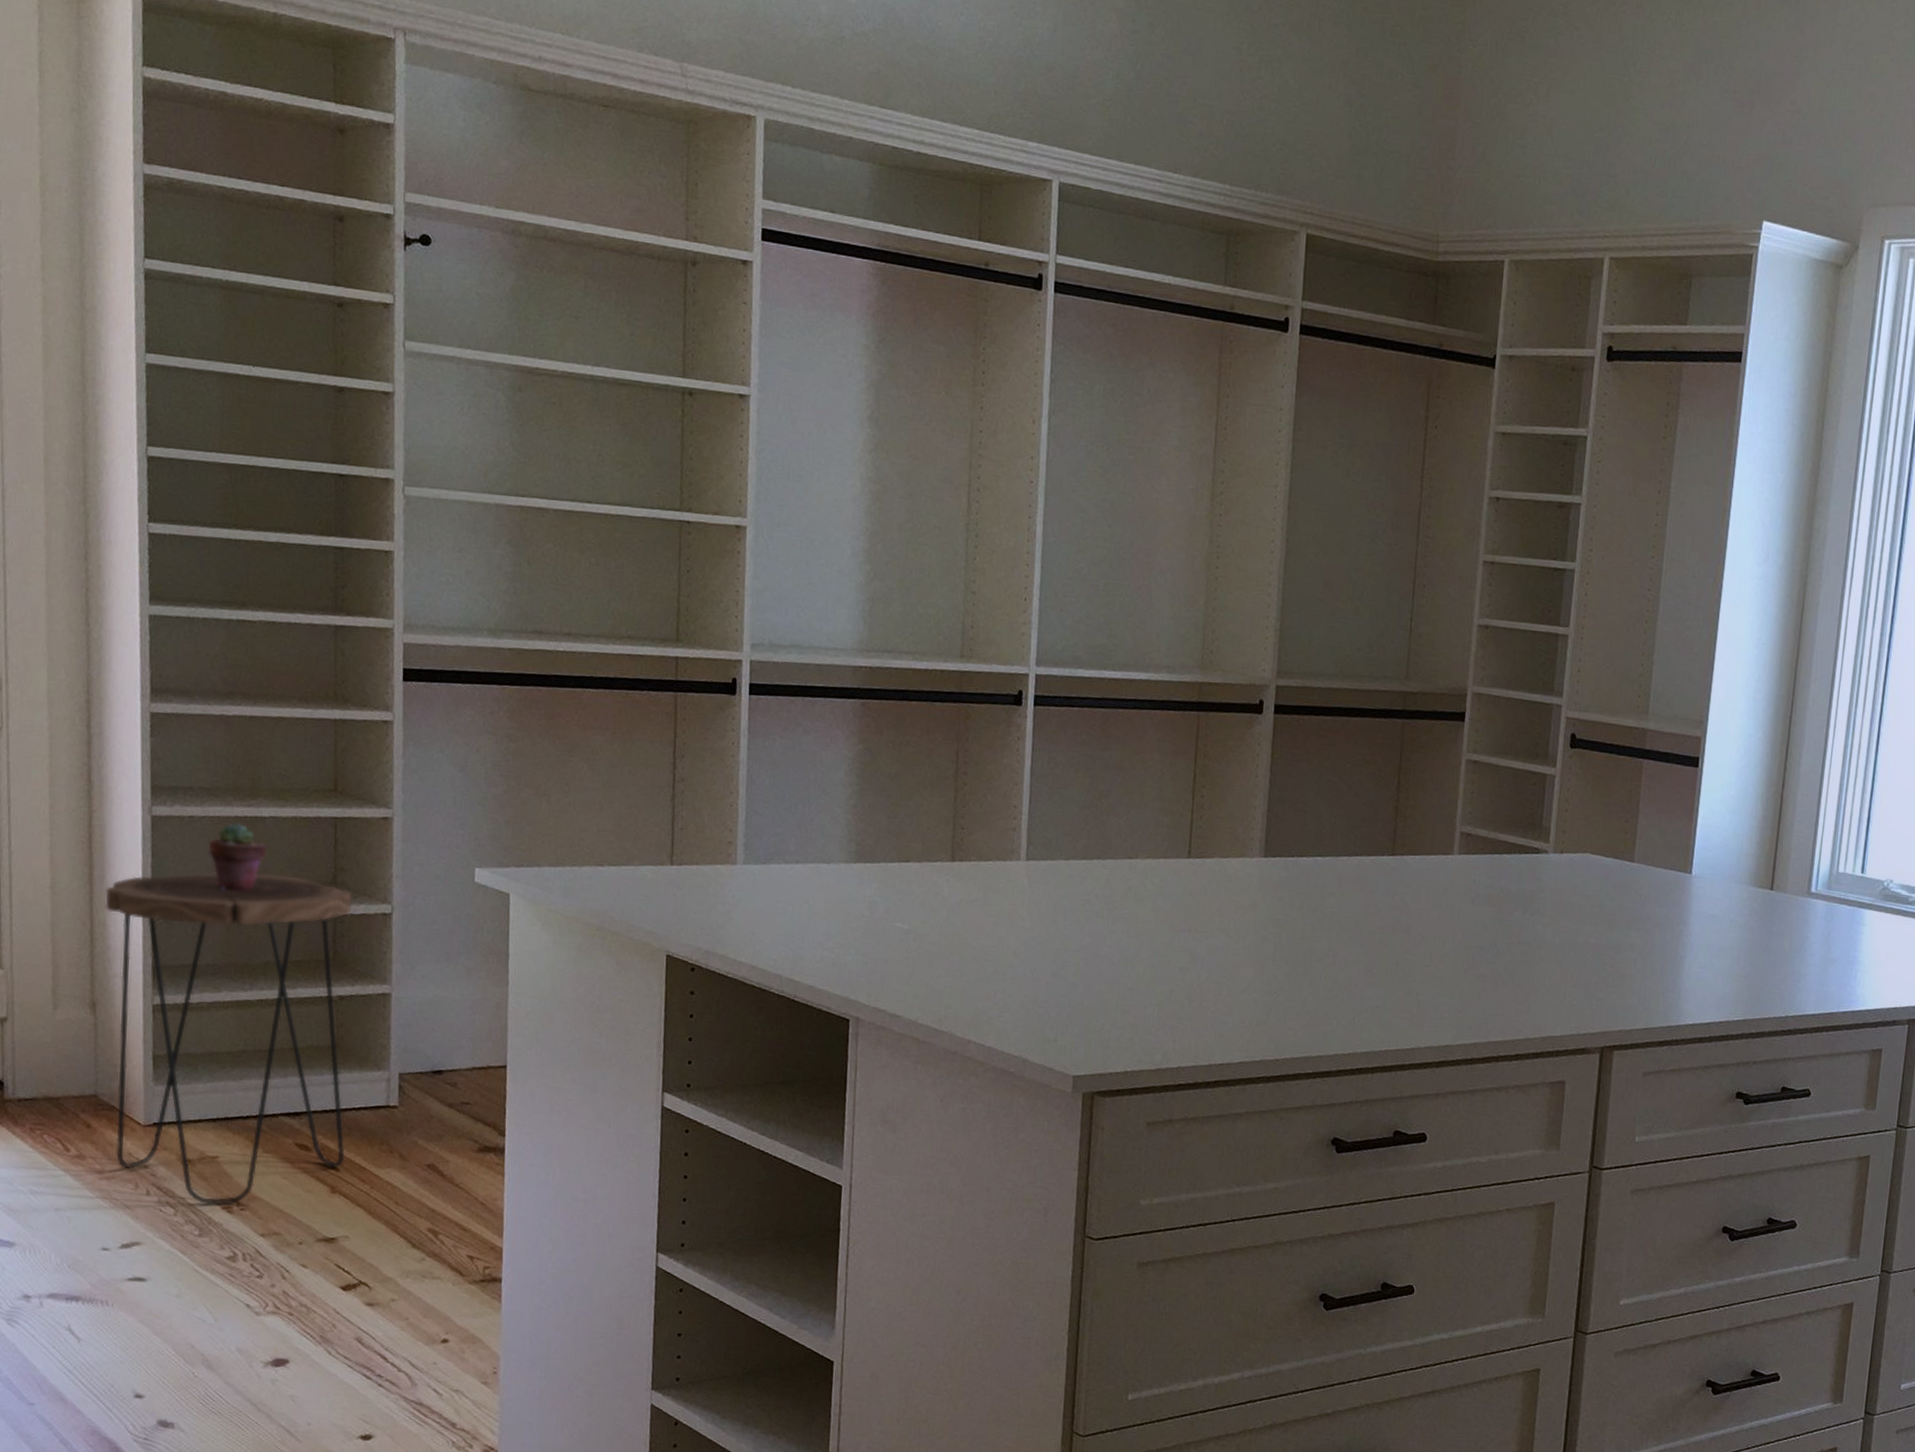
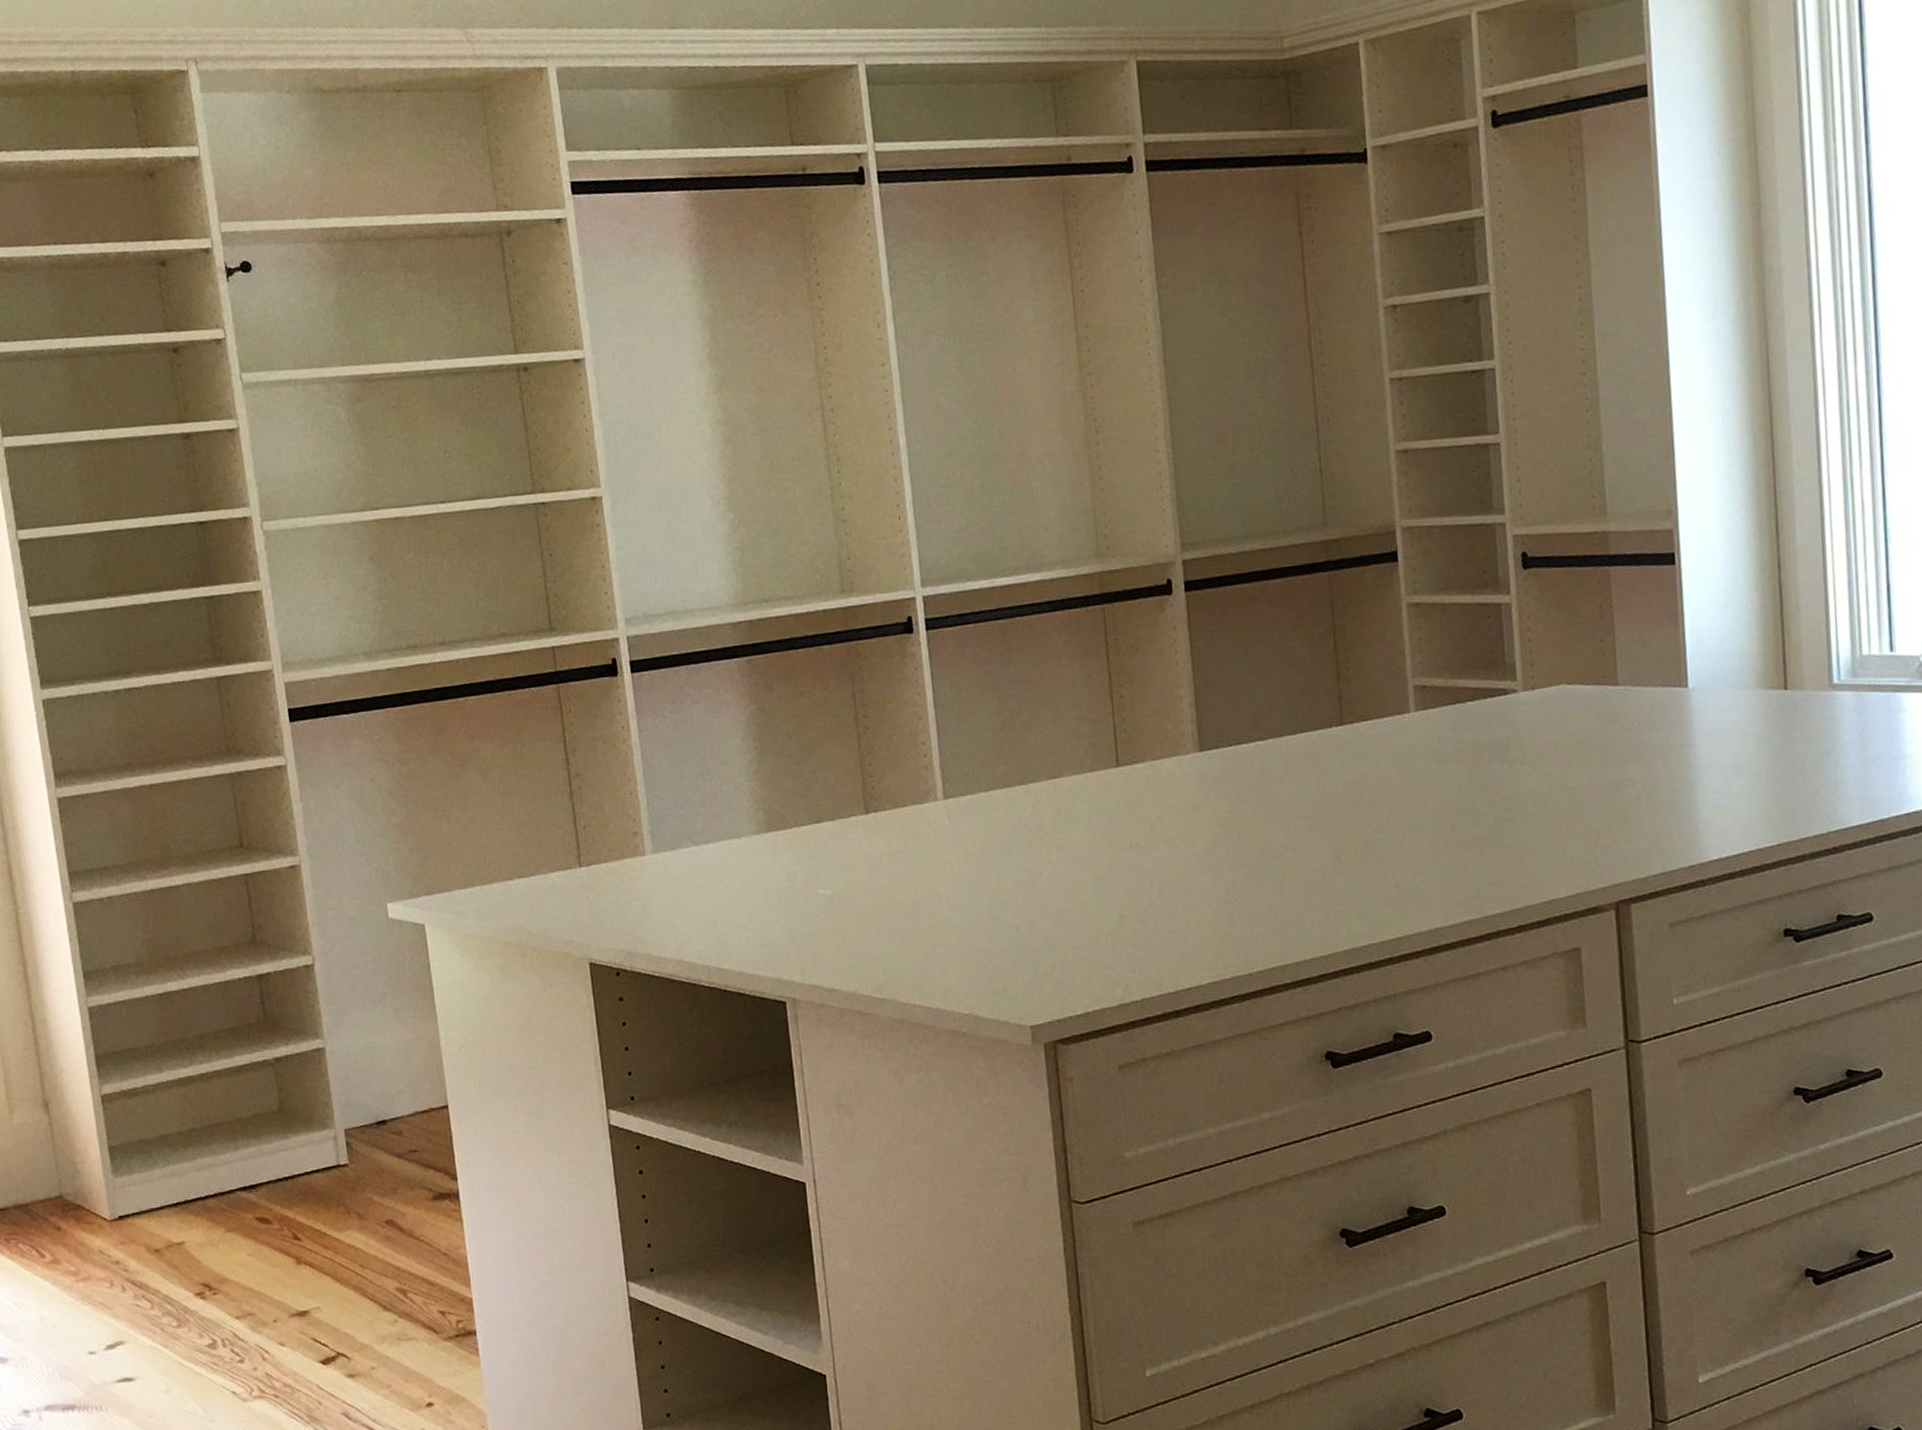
side table: present [105,872,353,1205] -> none [41,942,305,1293]
potted succulent: present [208,822,266,891] -> none [130,895,185,967]

